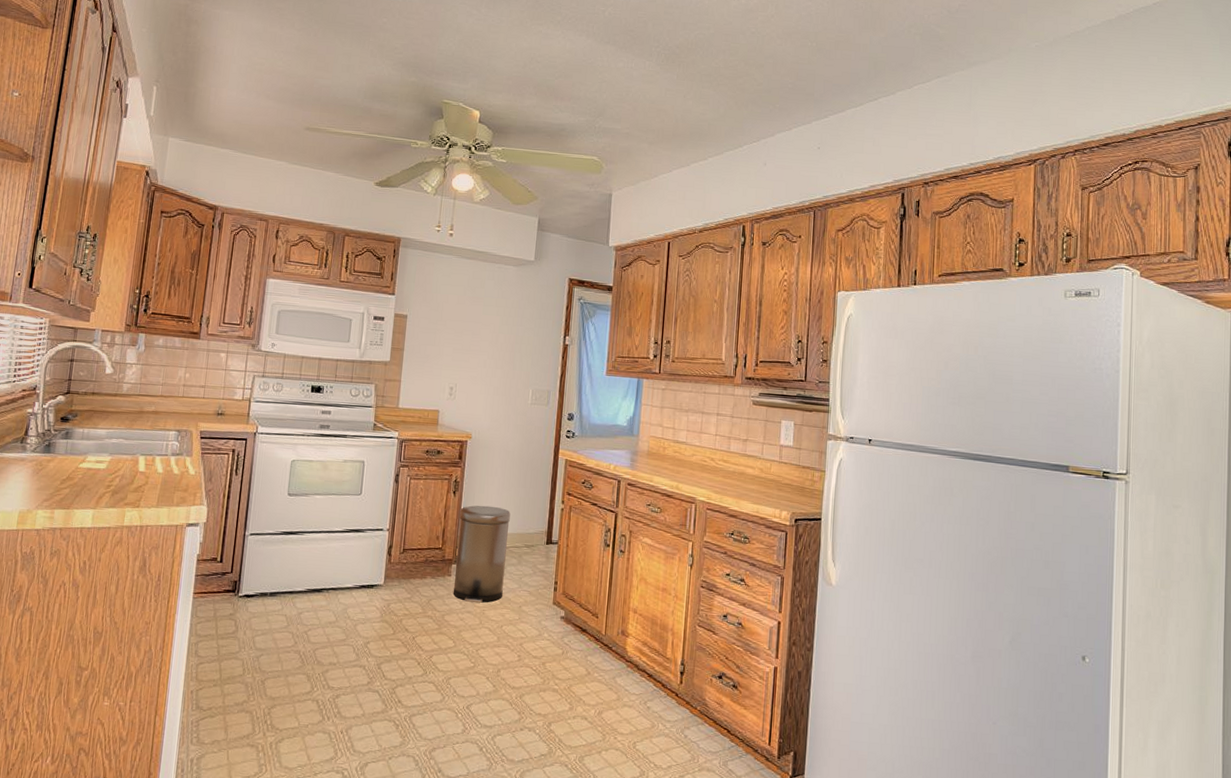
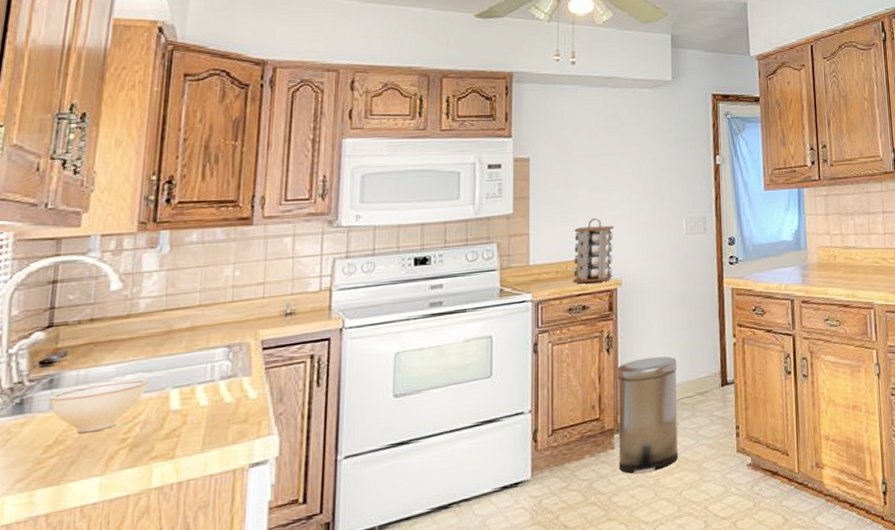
bowl: none [65,440,127,476] -> present [49,377,150,434]
spice rack: none [432,376,470,433] -> present [573,217,614,284]

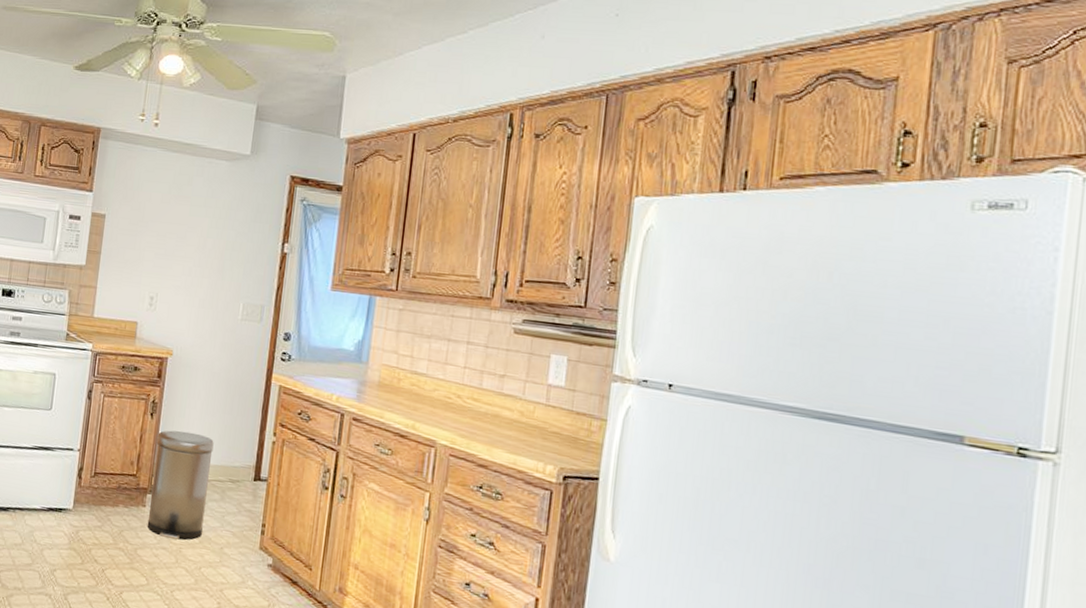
spice rack: present [573,217,614,284] -> none [129,284,173,349]

